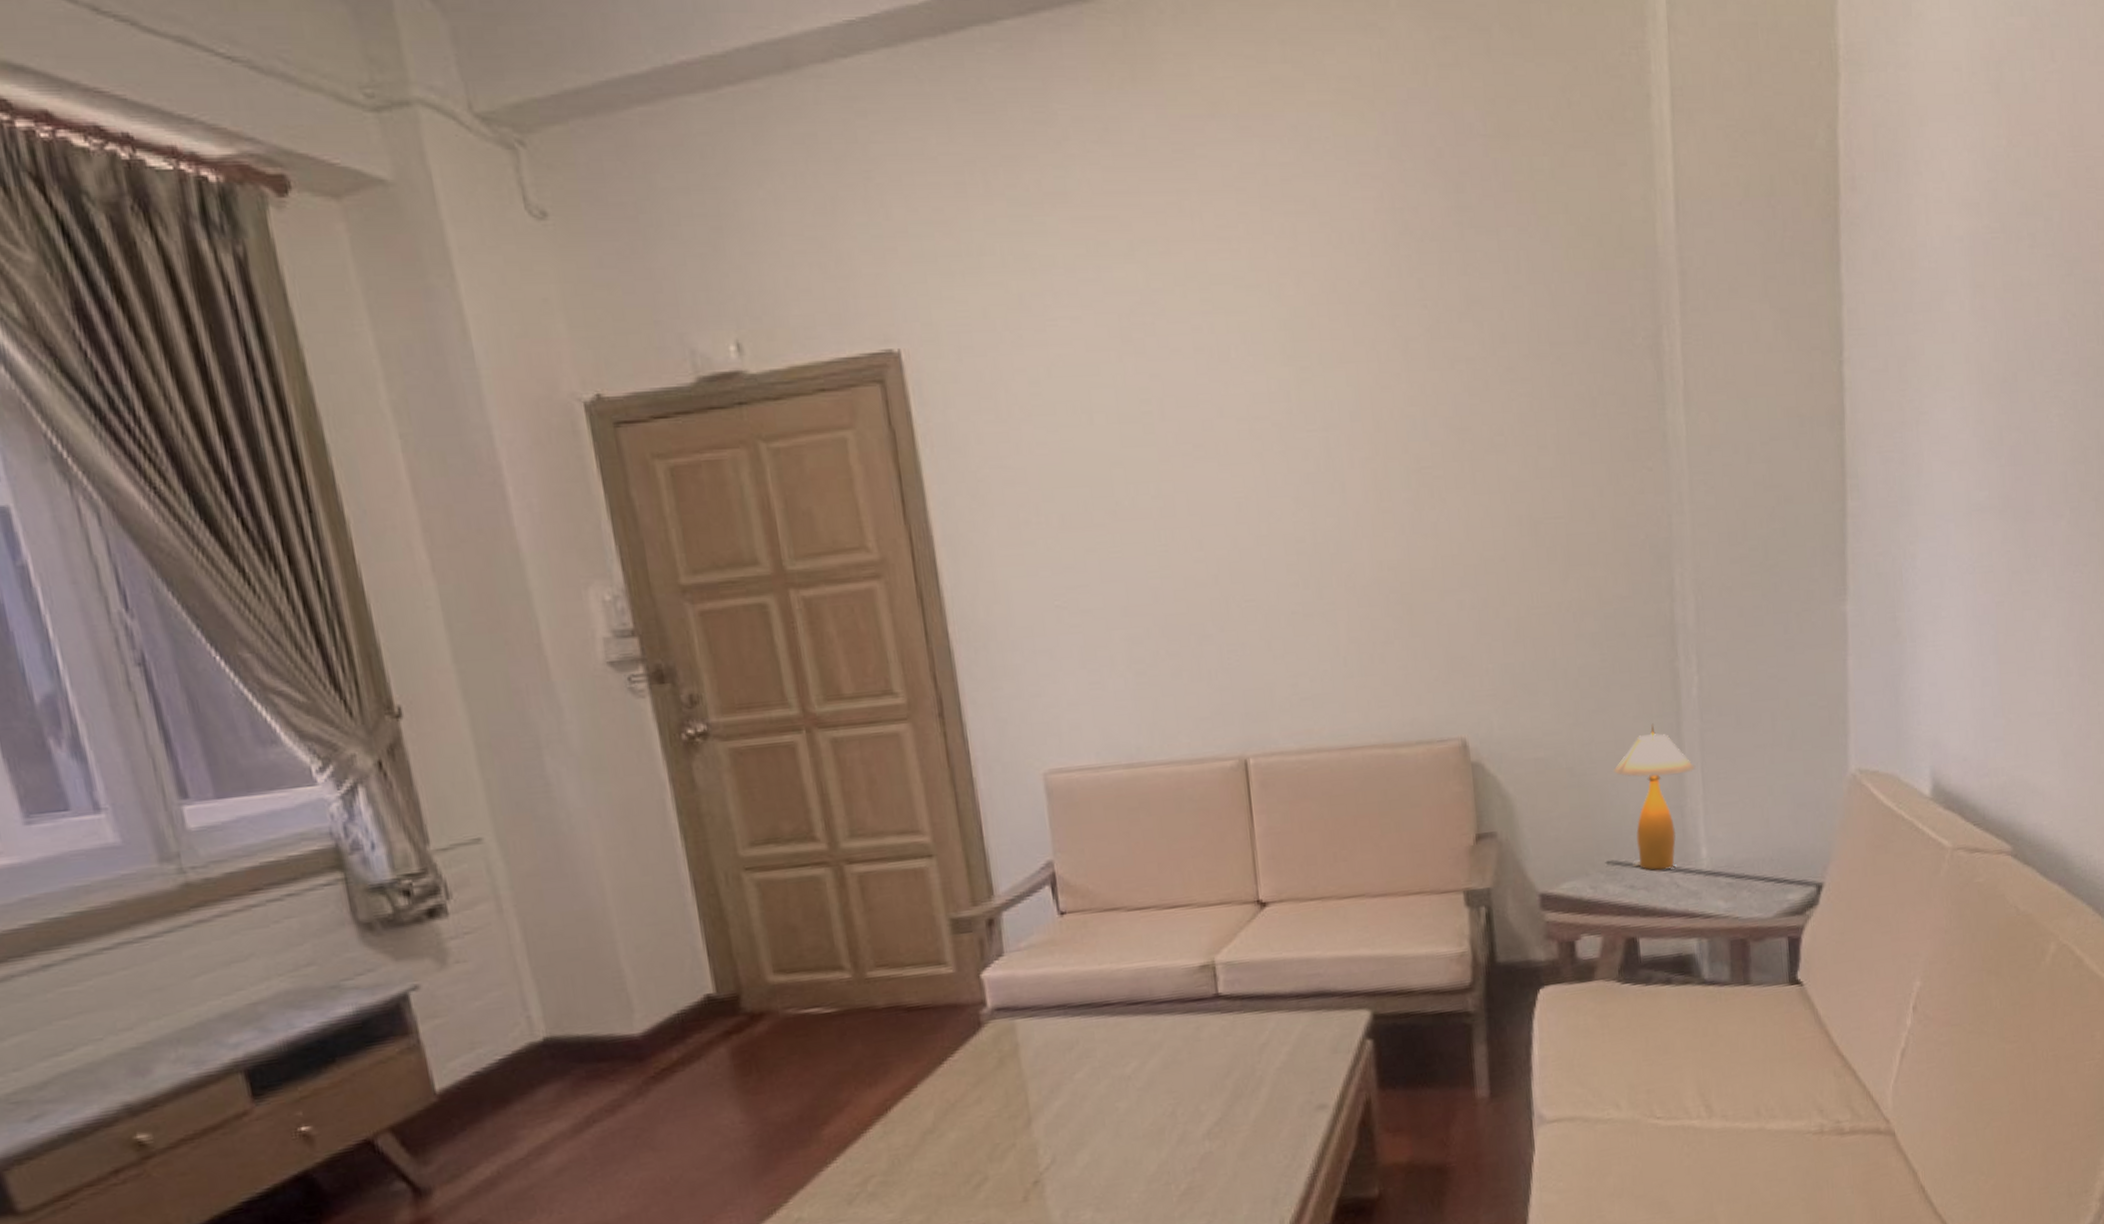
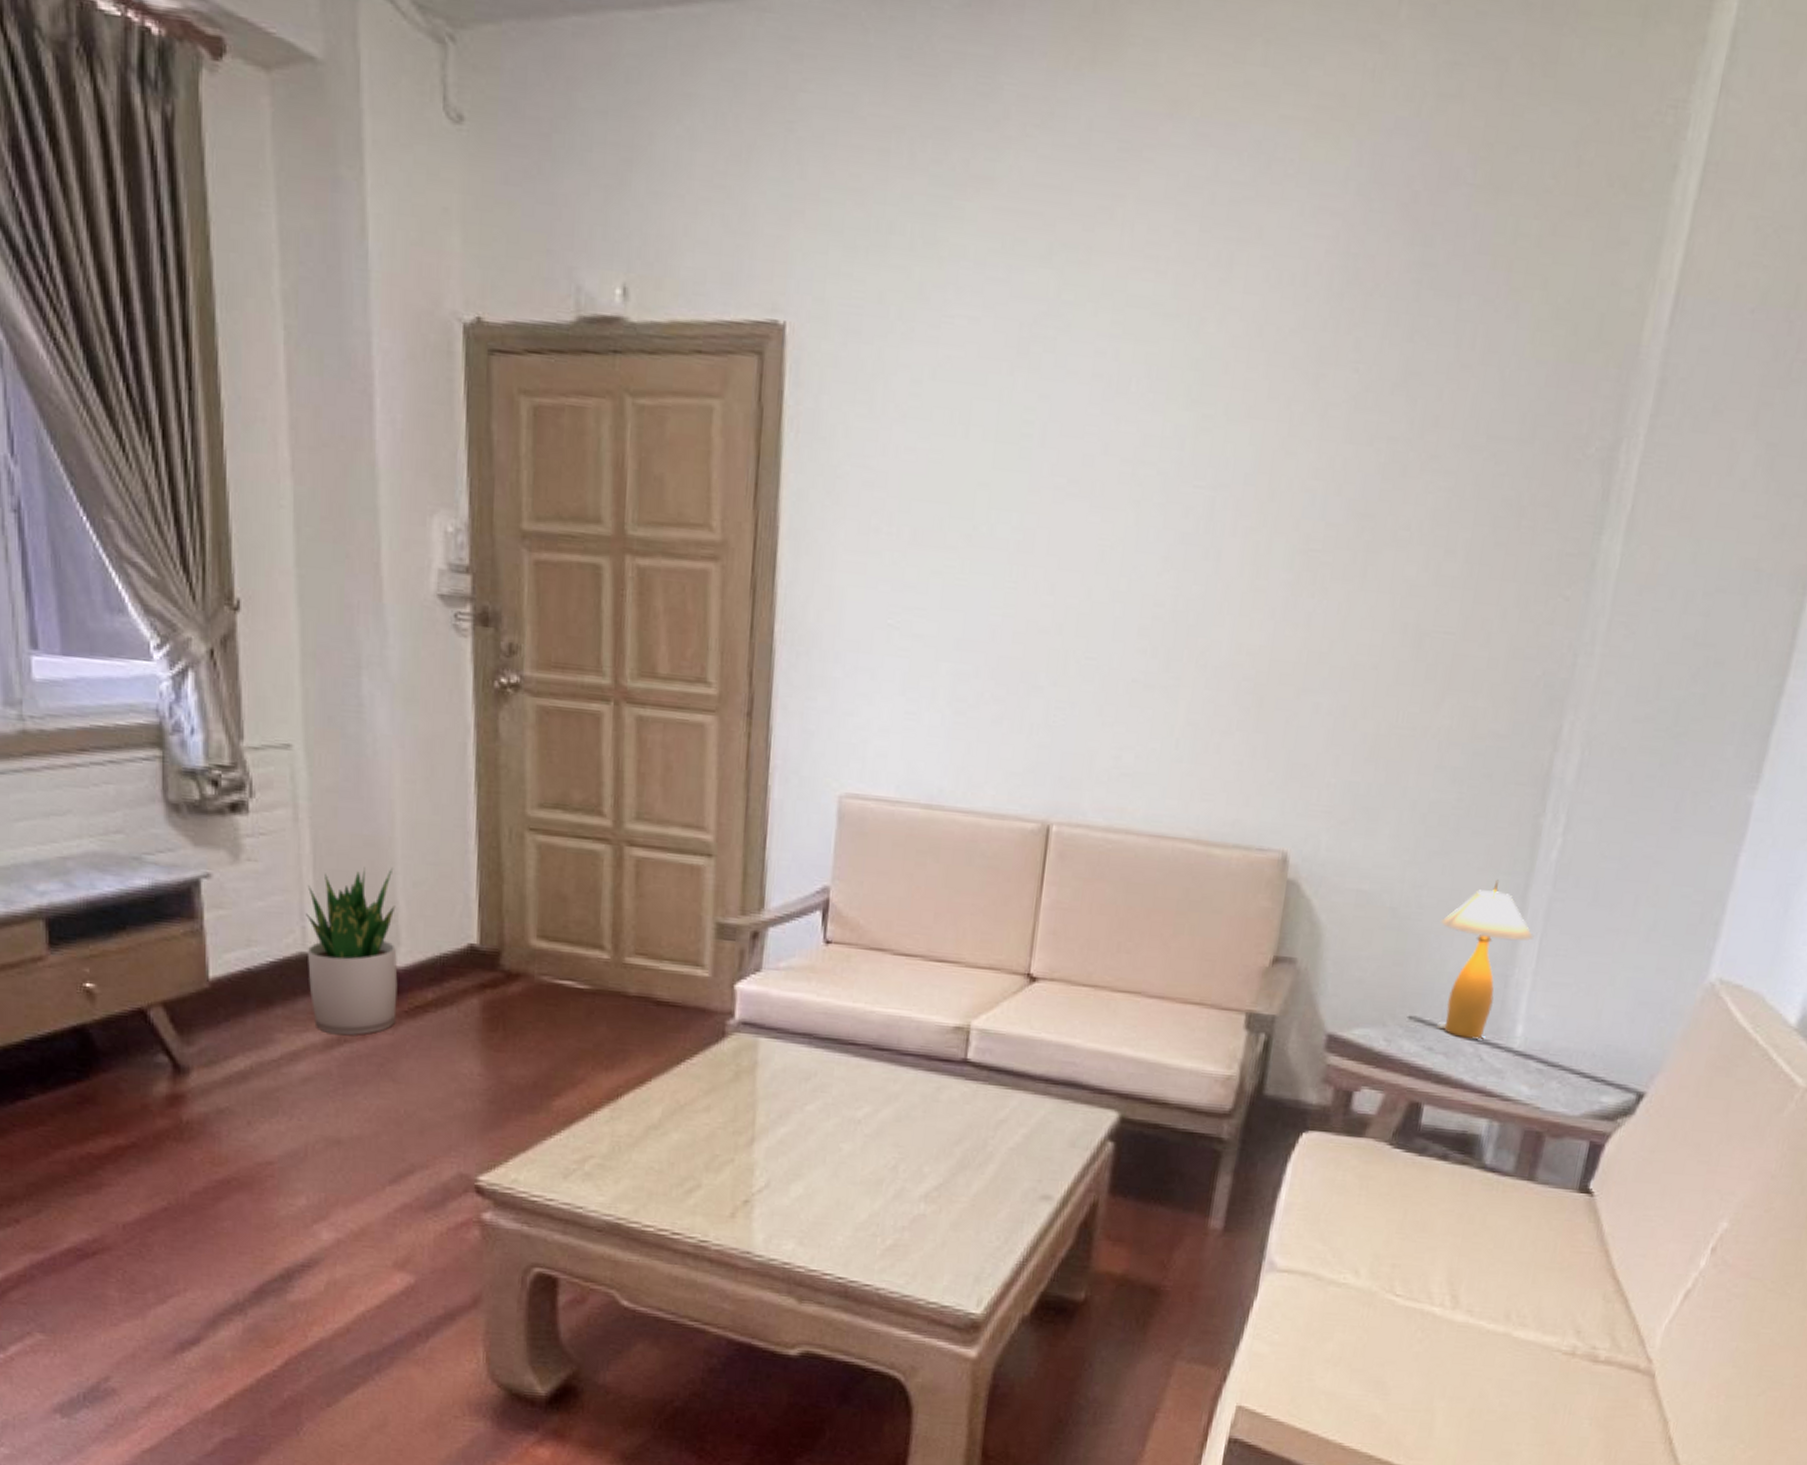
planter: none [526,938,644,1118] -> present [306,867,398,1036]

